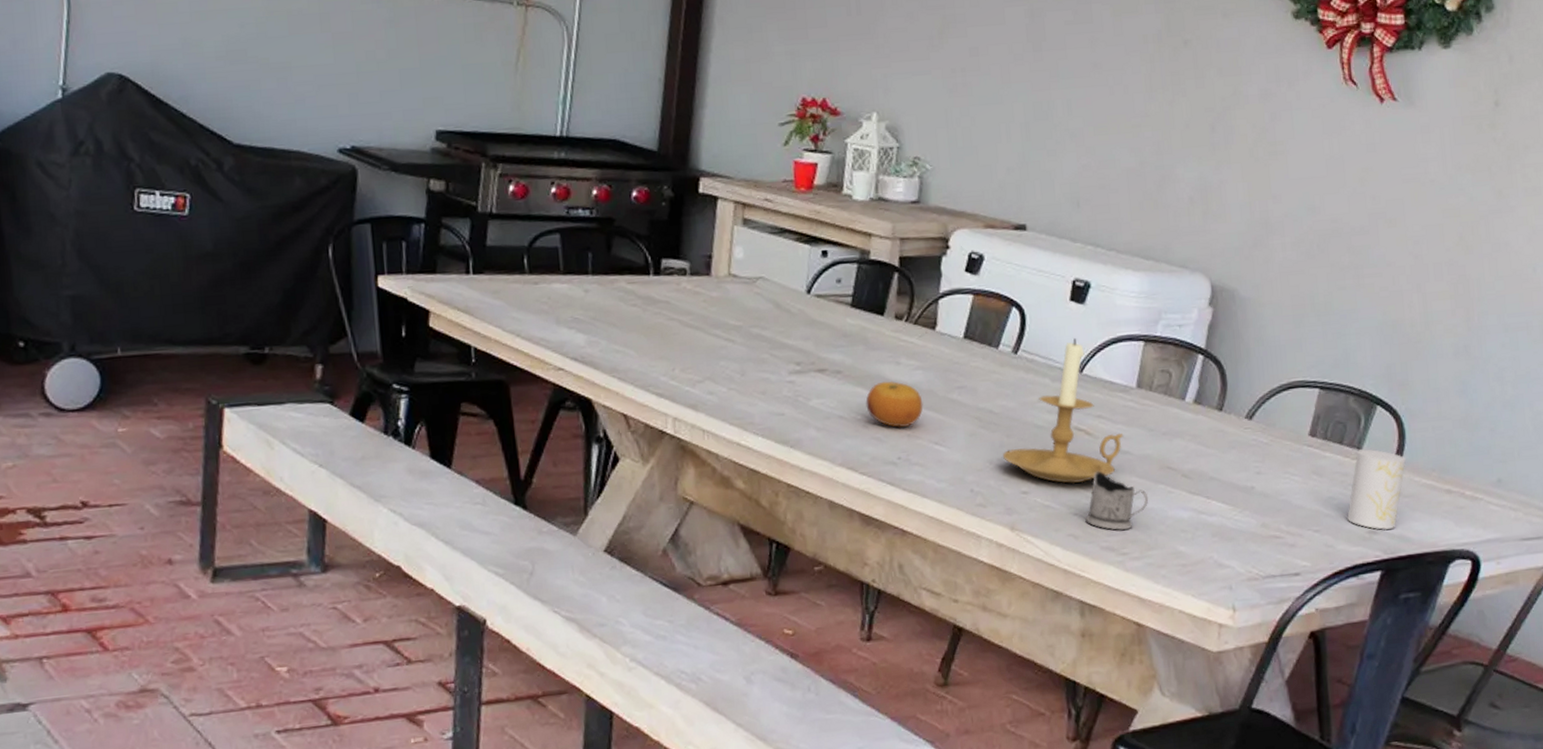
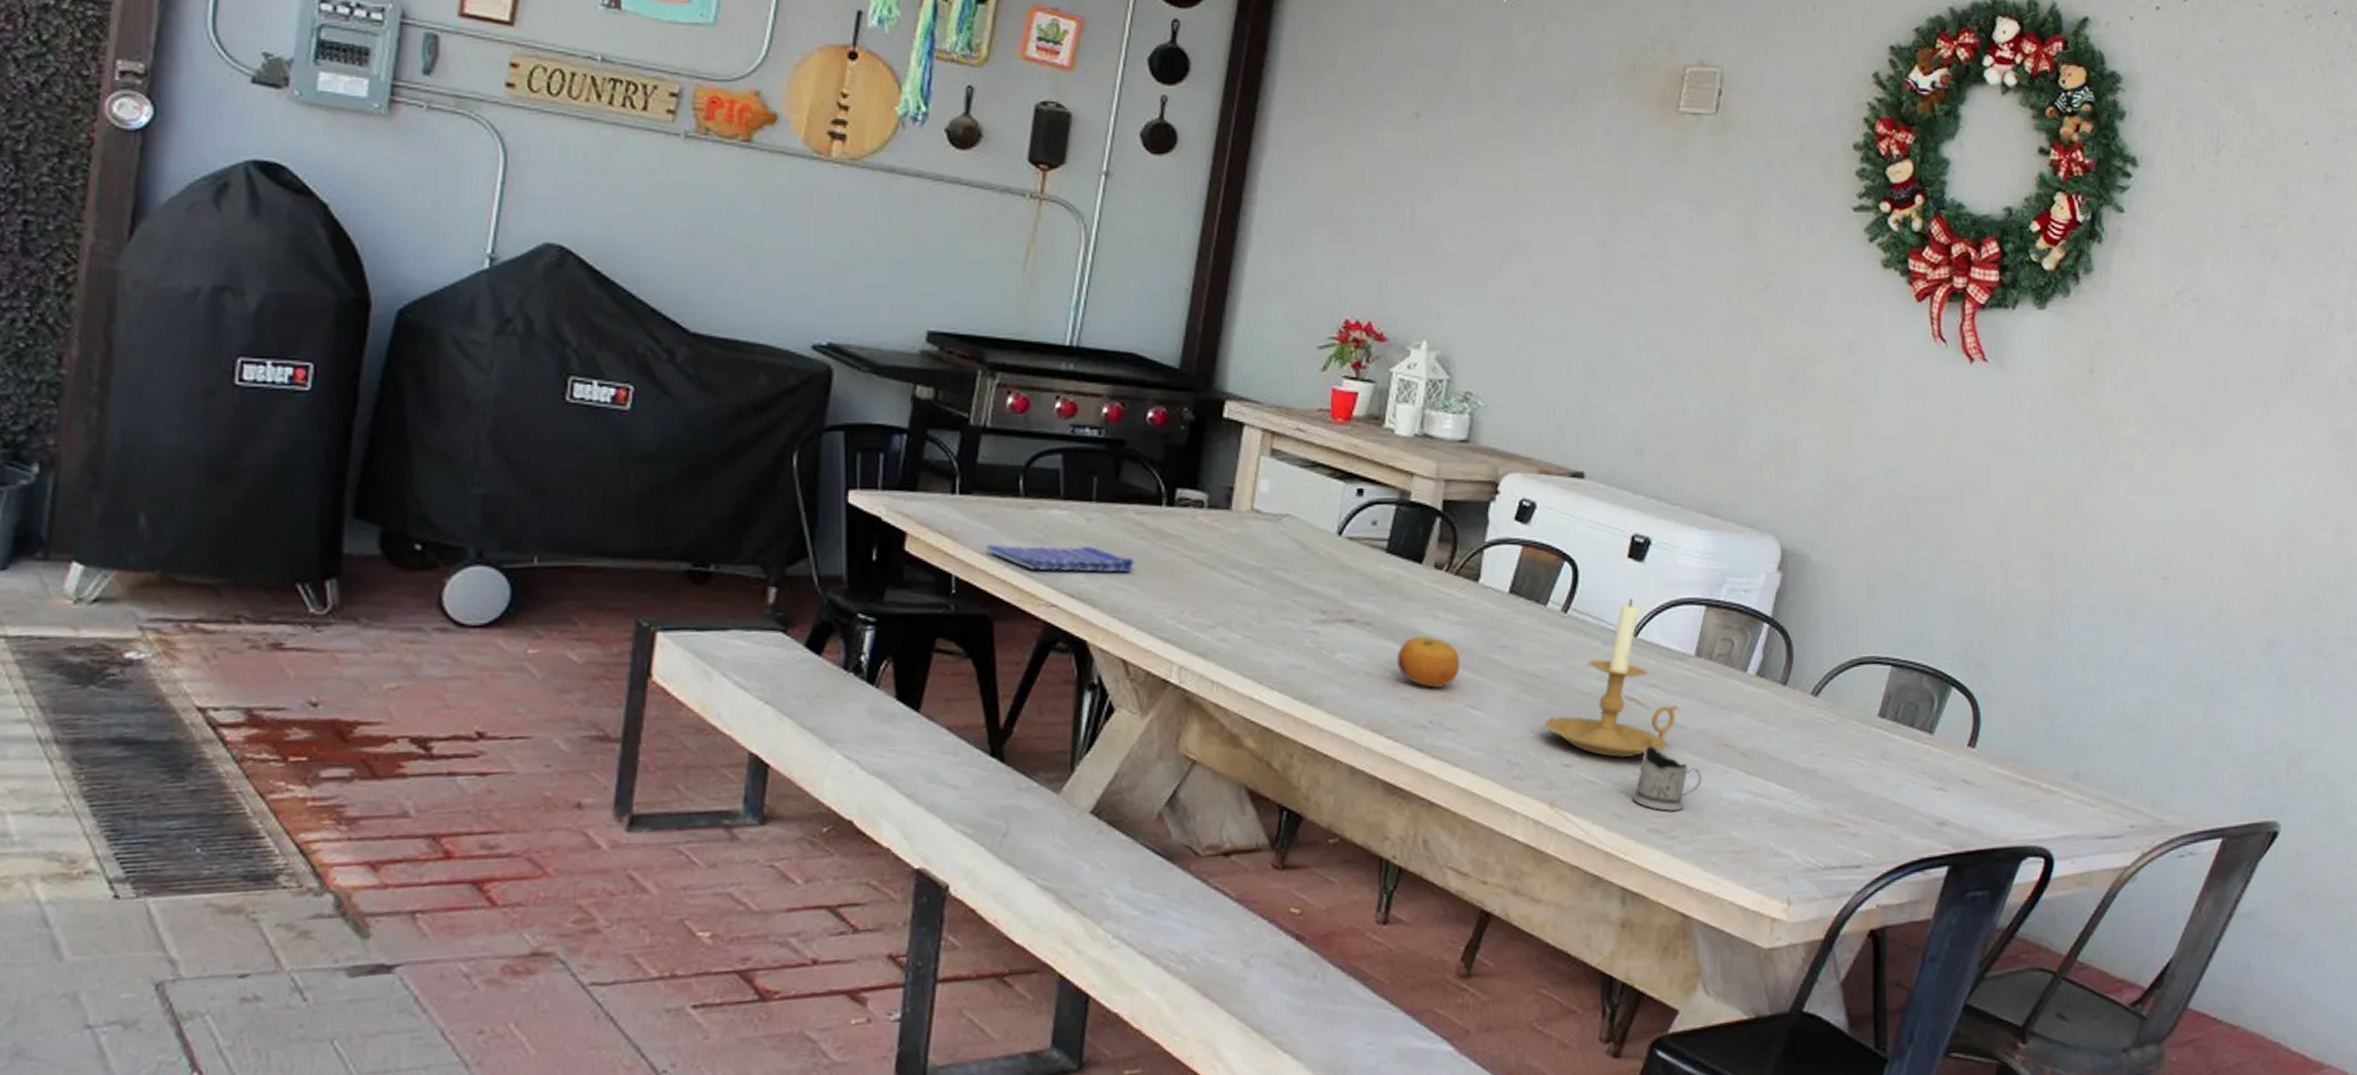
dish towel: none [499,315,629,339] -> present [986,543,1134,574]
cup: present [1347,449,1406,531] -> none [1915,733,1980,823]

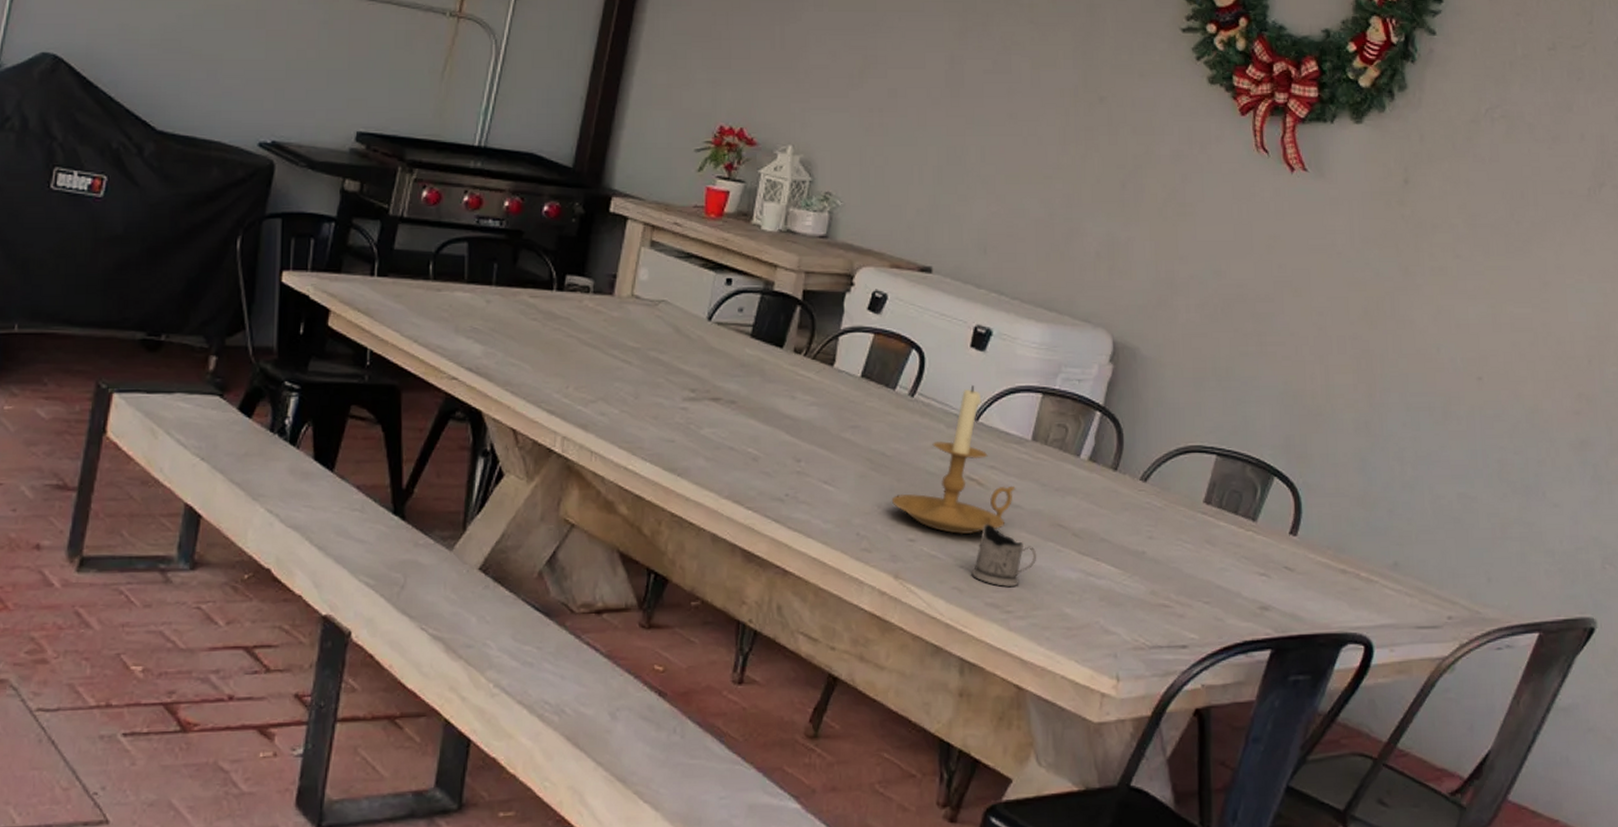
dish towel: present [986,543,1134,574] -> none [398,321,527,351]
fruit: present [1396,636,1460,688] -> none [757,415,815,463]

